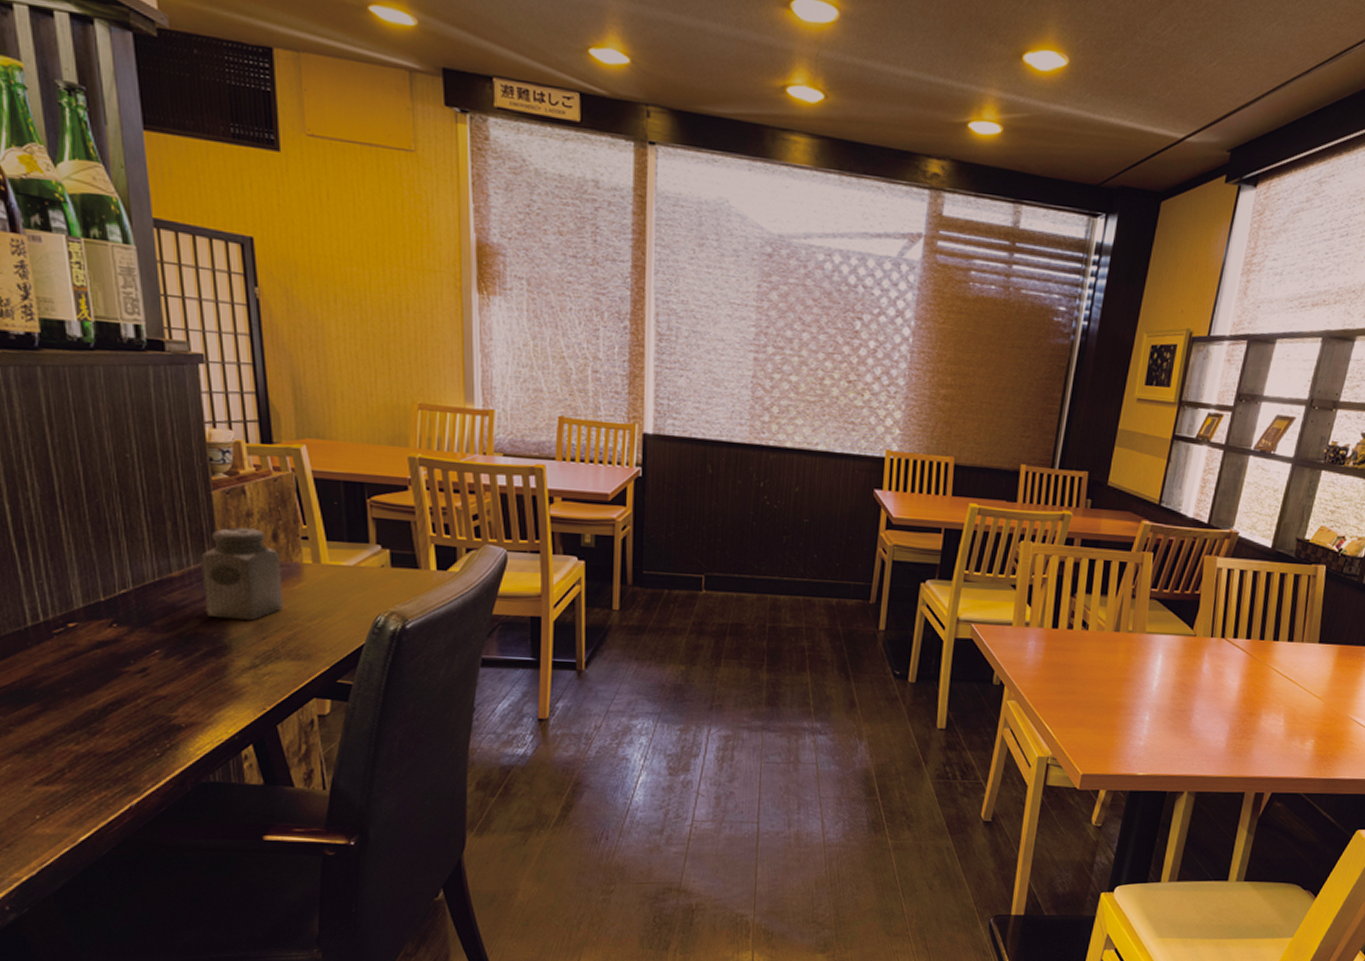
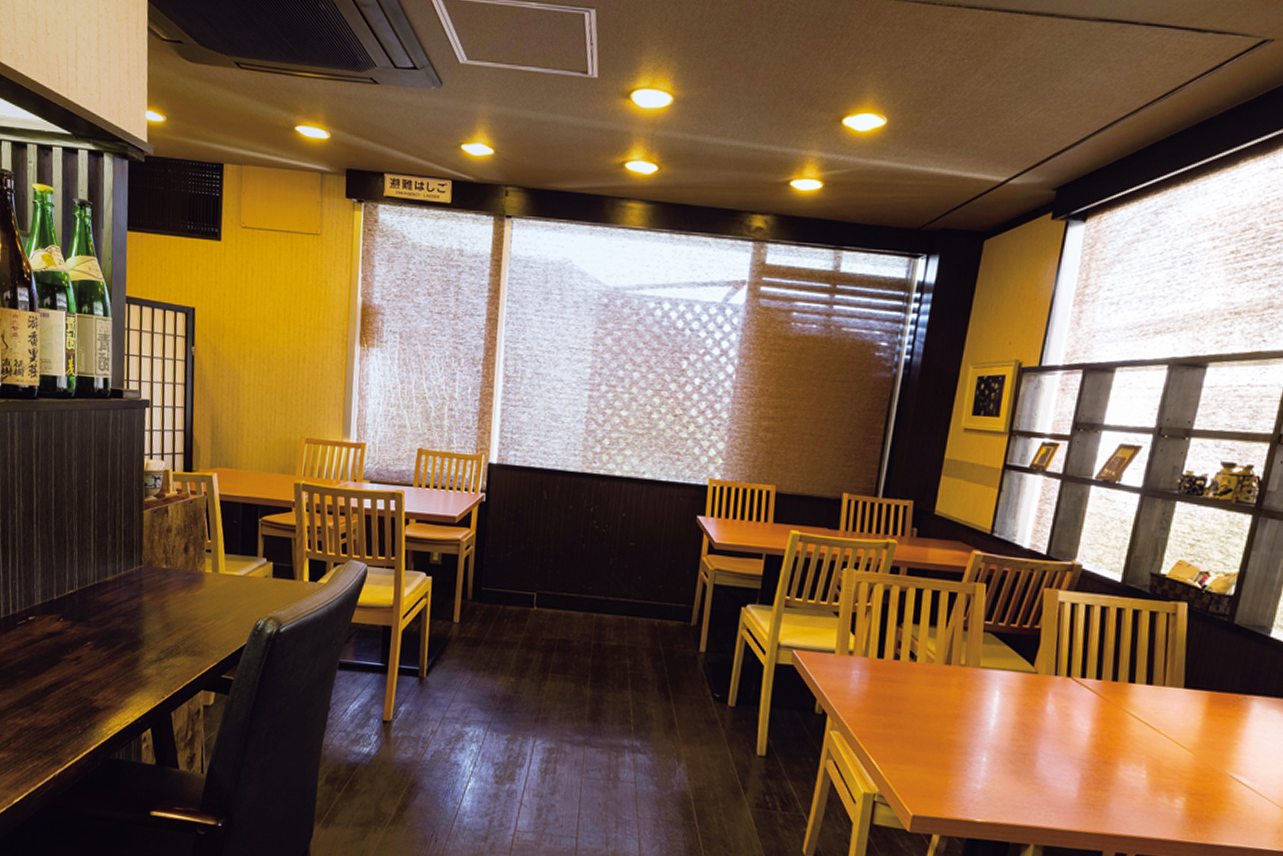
salt shaker: present [199,527,284,620] -> none [128,540,189,620]

